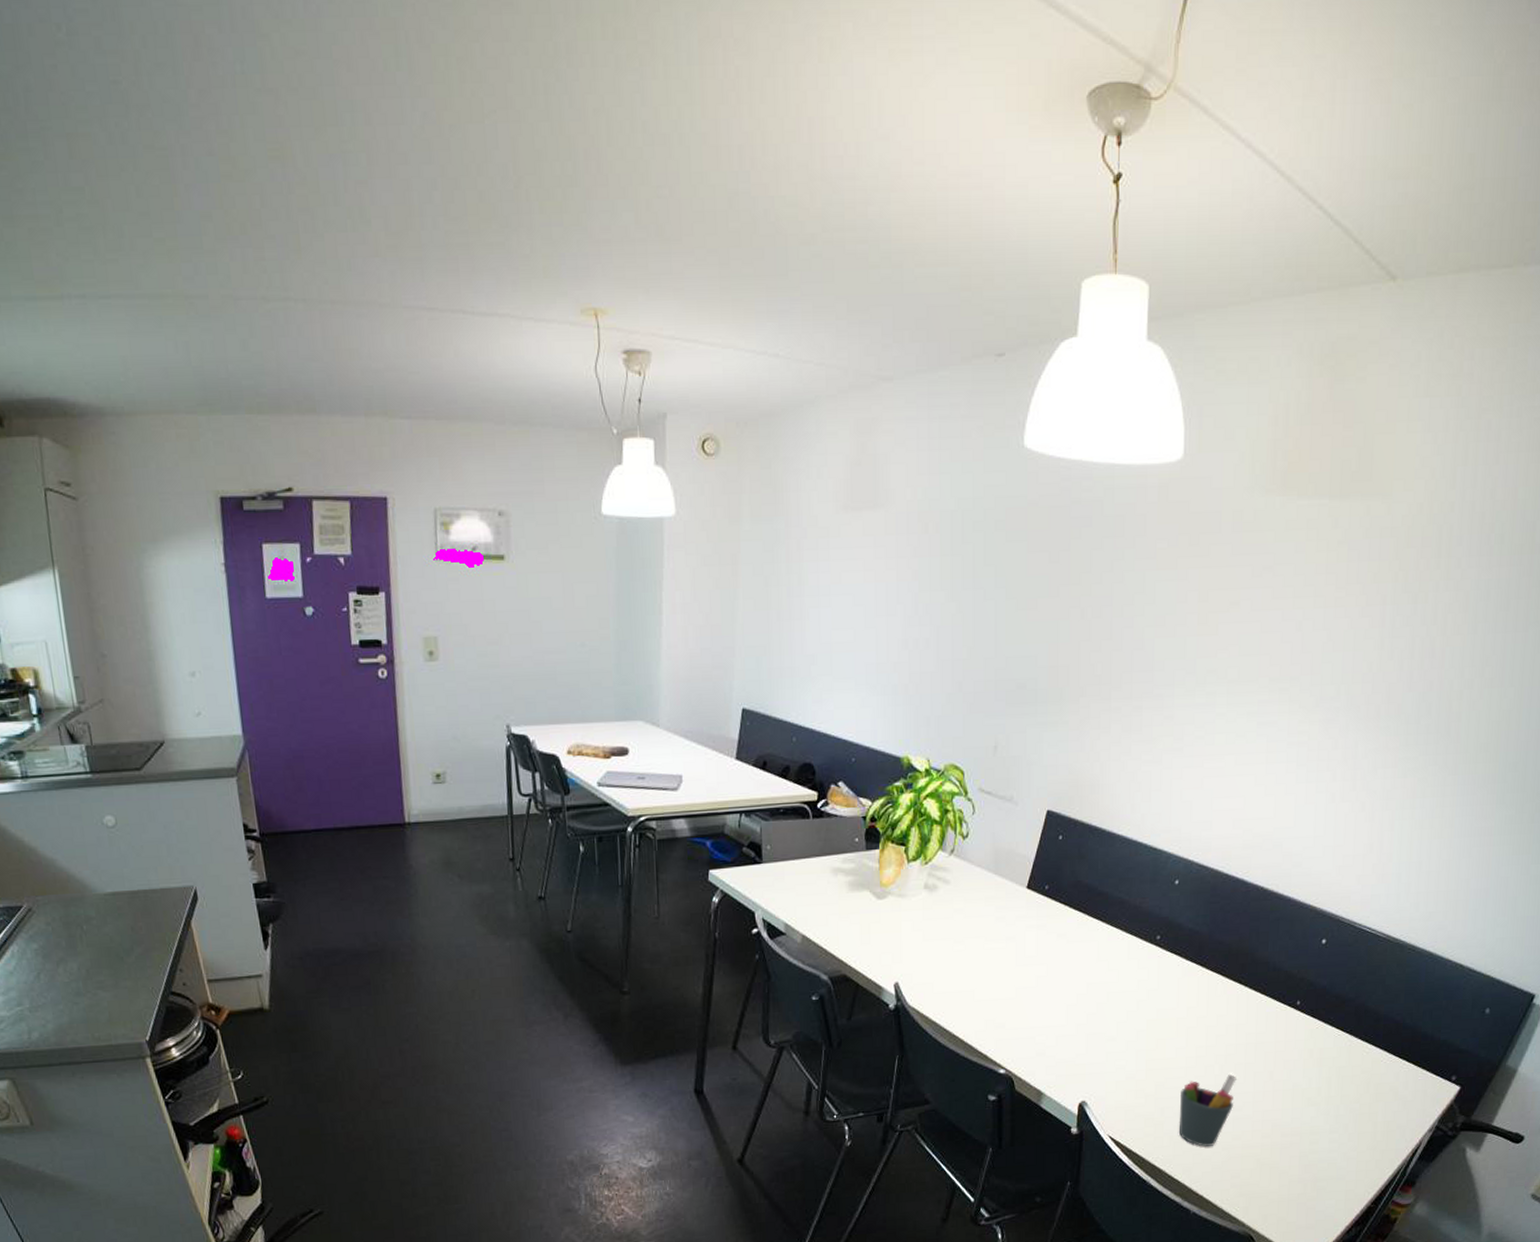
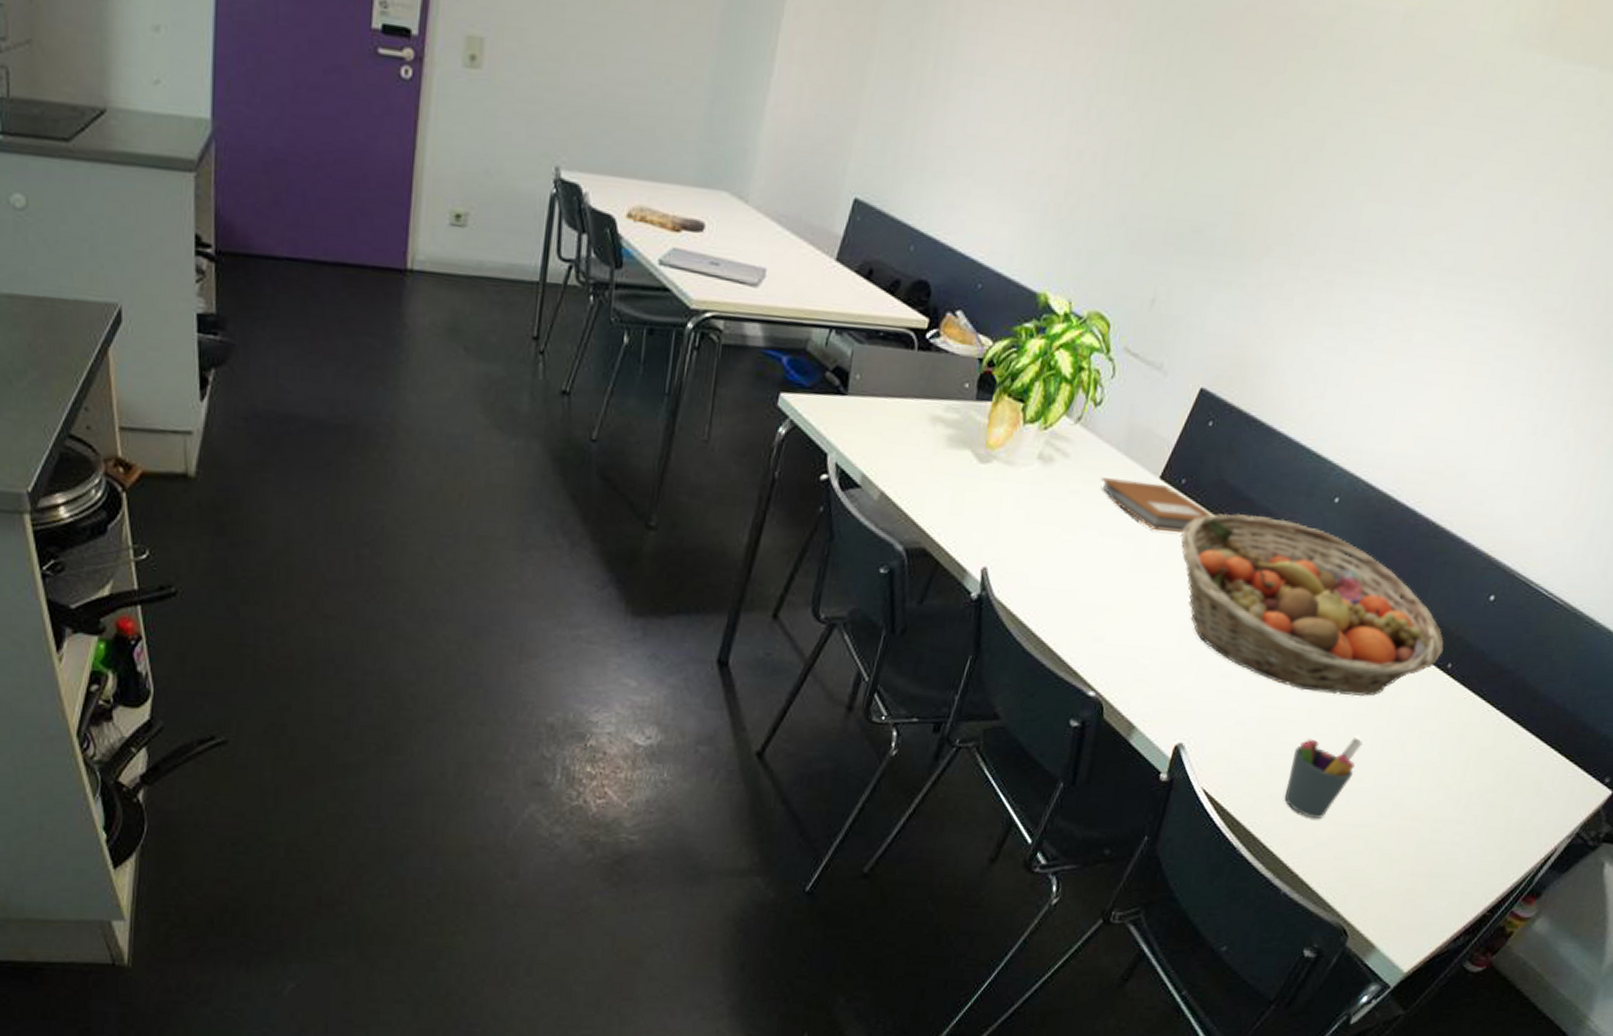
notebook: none [978,893,1076,930] -> present [1100,477,1213,532]
fruit basket: none [1053,904,1291,1042] -> present [1181,513,1444,697]

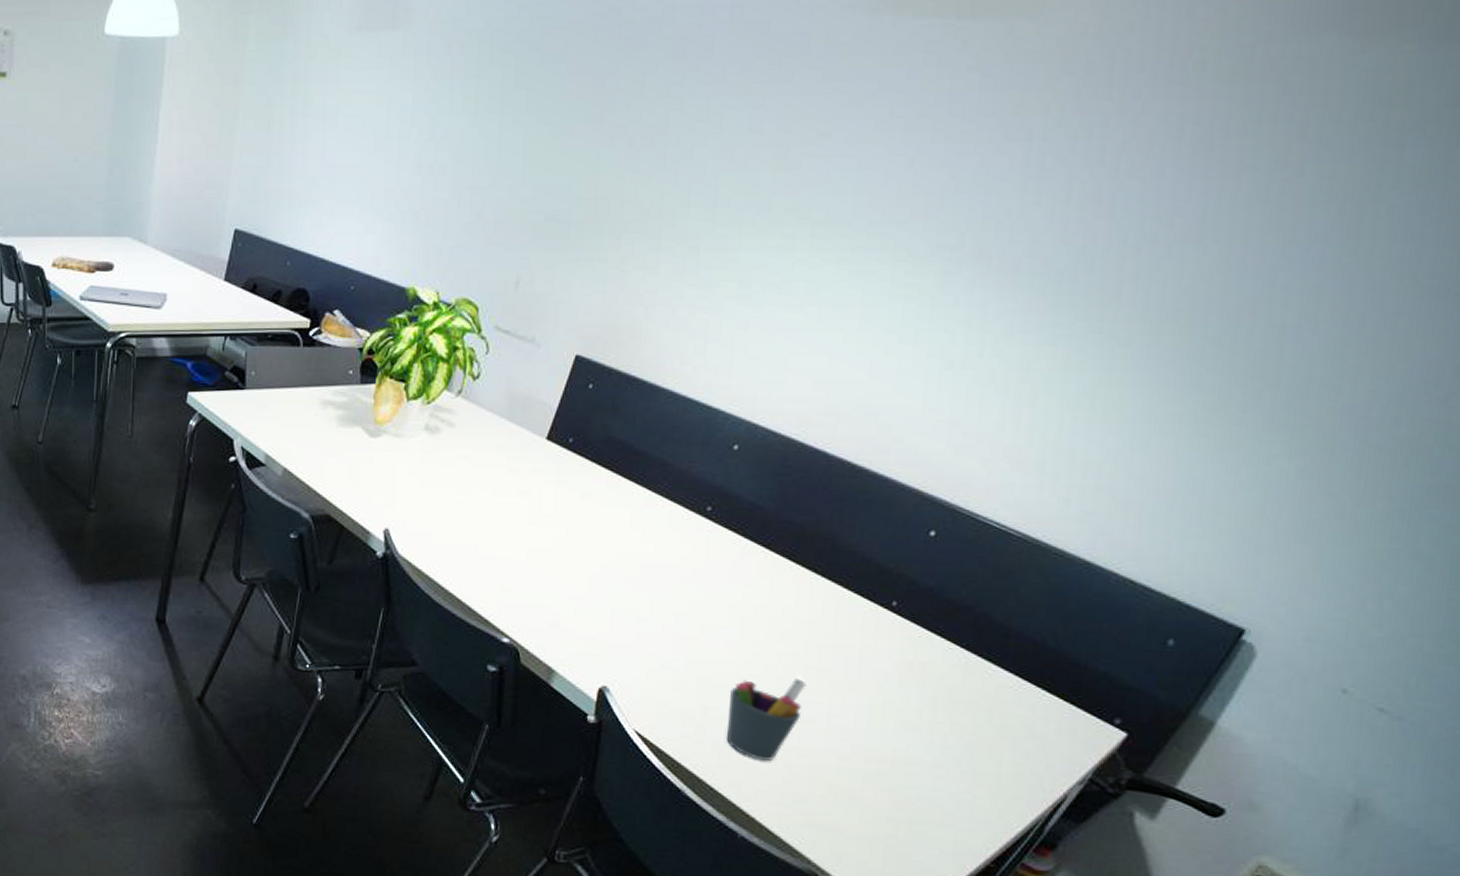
notebook: present [1100,477,1213,532] -> none [487,442,606,487]
fruit basket: present [1181,513,1444,697] -> none [576,466,884,638]

